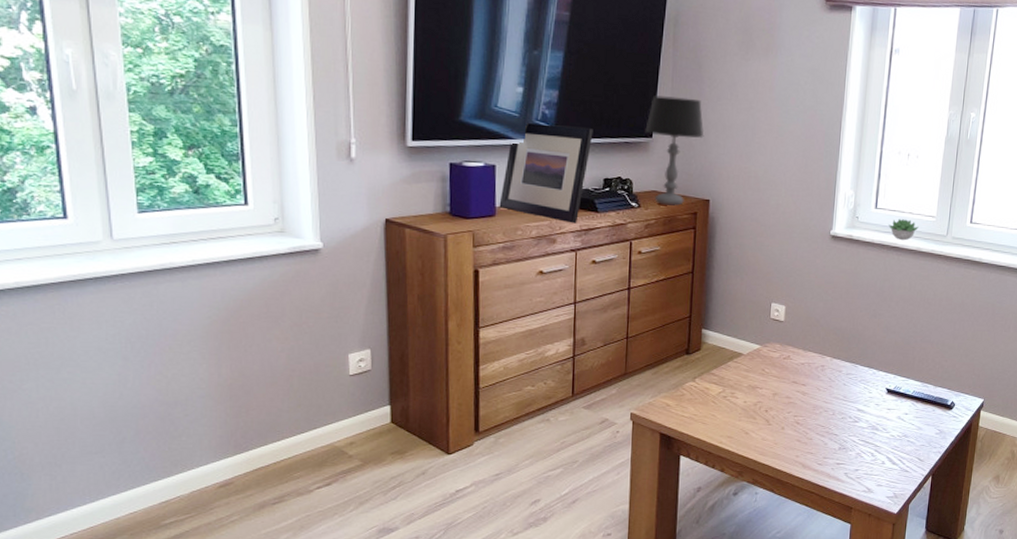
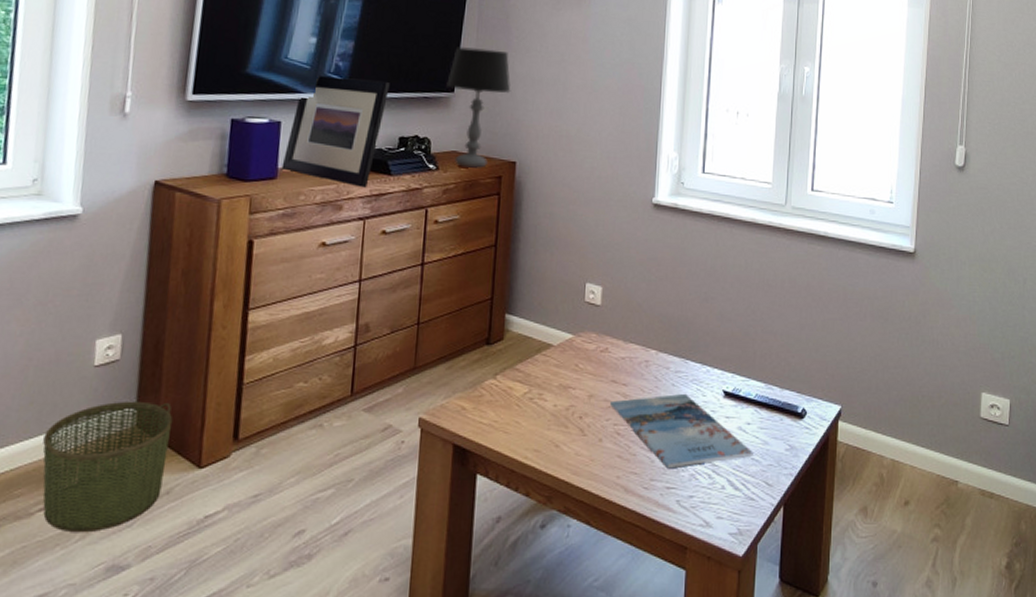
basket: none [313,403,422,504] -> present [42,401,174,532]
magazine: none [791,391,909,449] -> present [610,393,753,469]
succulent plant: present [889,219,919,241] -> none [718,185,753,211]

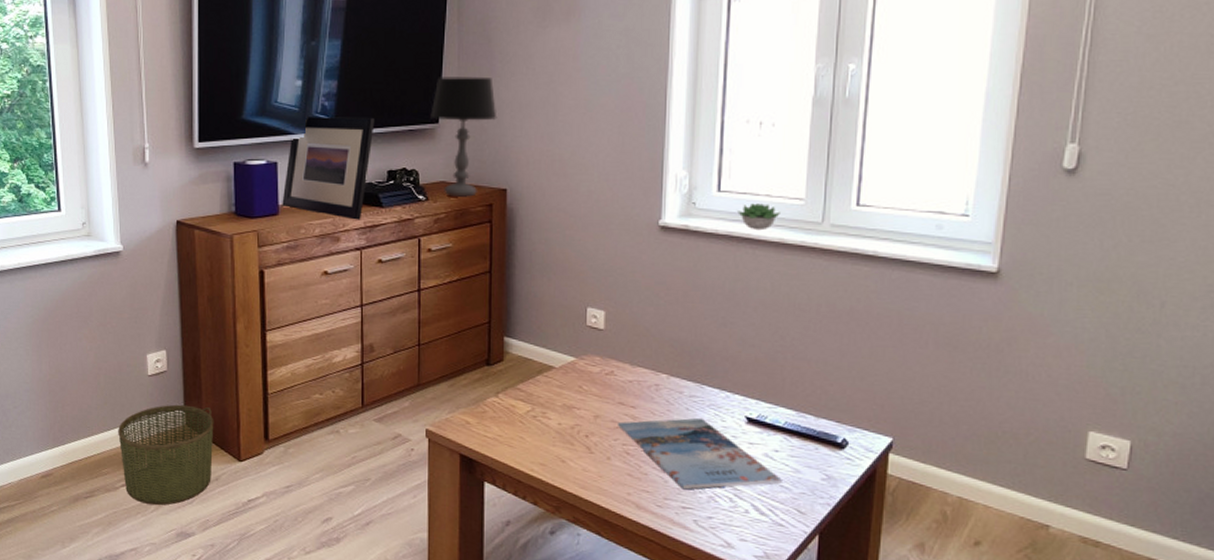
succulent plant: none [718,185,753,211] -> present [738,203,780,231]

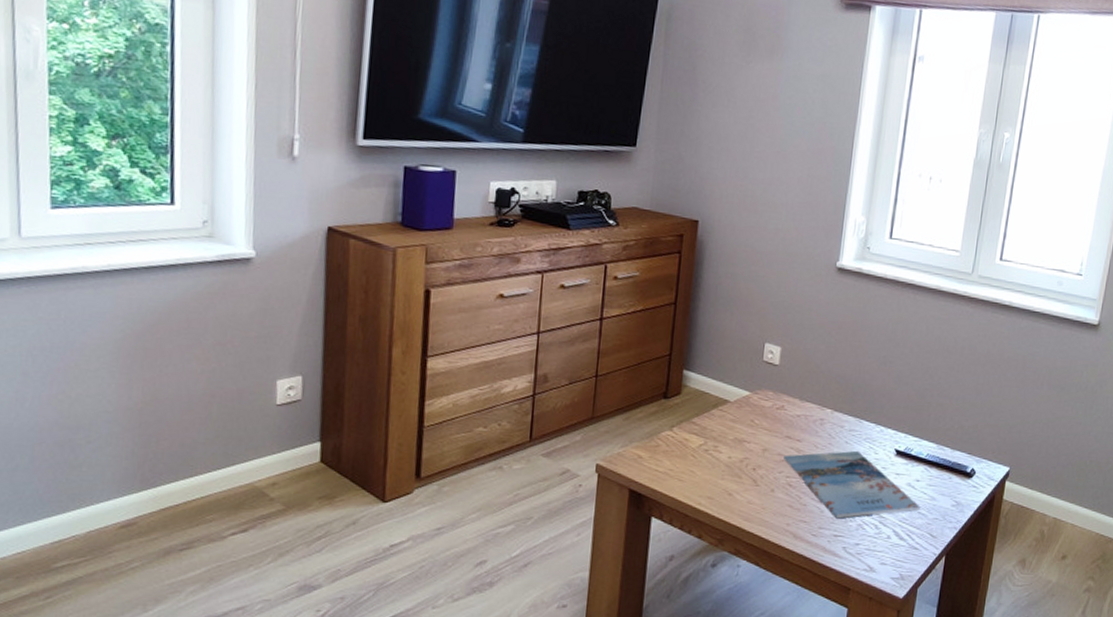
basket: present [118,404,214,505] -> none [231,438,357,555]
picture frame: present [282,117,375,220] -> none [457,124,569,242]
table lamp: present [430,76,498,197] -> none [628,98,696,226]
succulent plant: present [738,203,780,231] -> none [904,252,940,278]

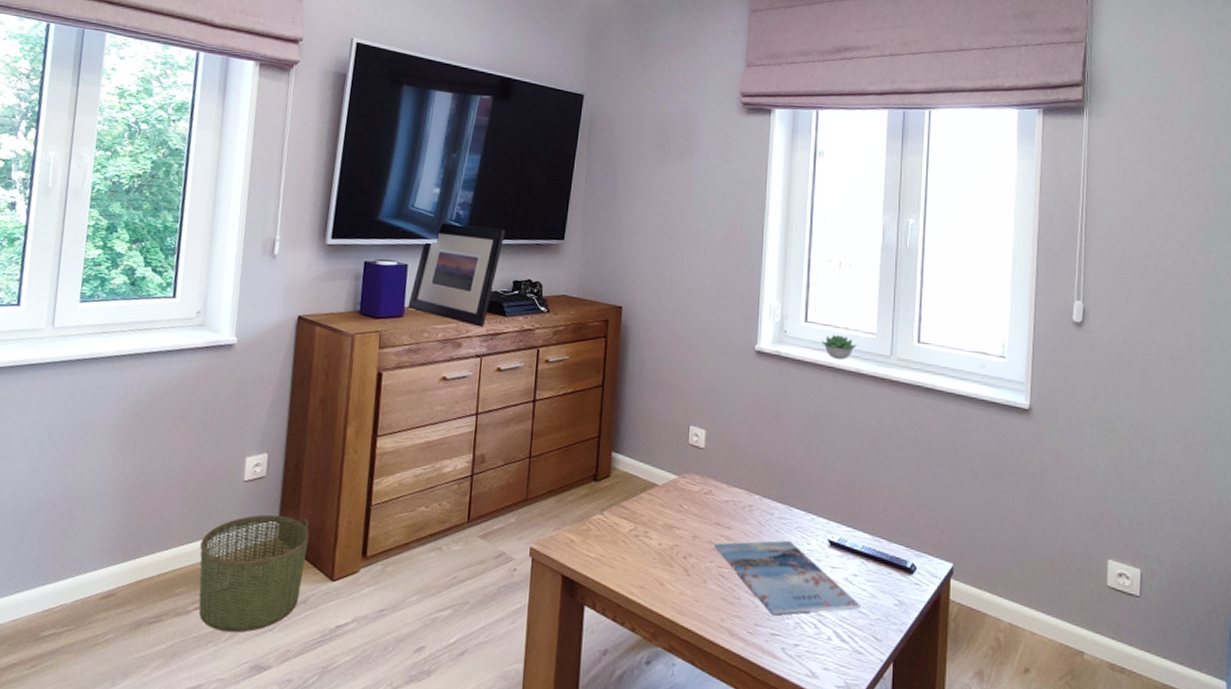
basket: none [231,438,357,555] -> present [198,514,310,632]
picture frame: none [457,124,569,242] -> present [407,223,505,327]
succulent plant: none [904,252,940,278] -> present [821,335,857,361]

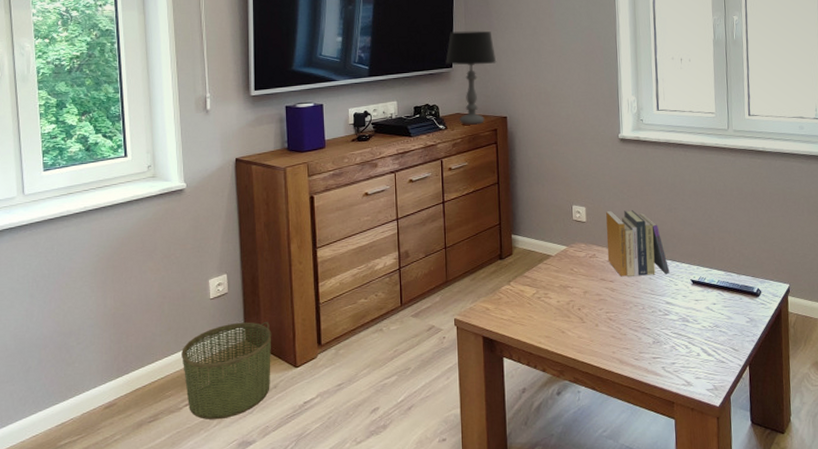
picture frame: present [407,223,505,327] -> none [328,64,402,149]
table lamp: none [557,197,618,312] -> present [446,31,497,125]
magazine: present [714,540,860,616] -> none [602,284,720,343]
books: none [726,439,803,529] -> present [606,210,670,278]
succulent plant: present [821,335,857,361] -> none [672,117,700,138]

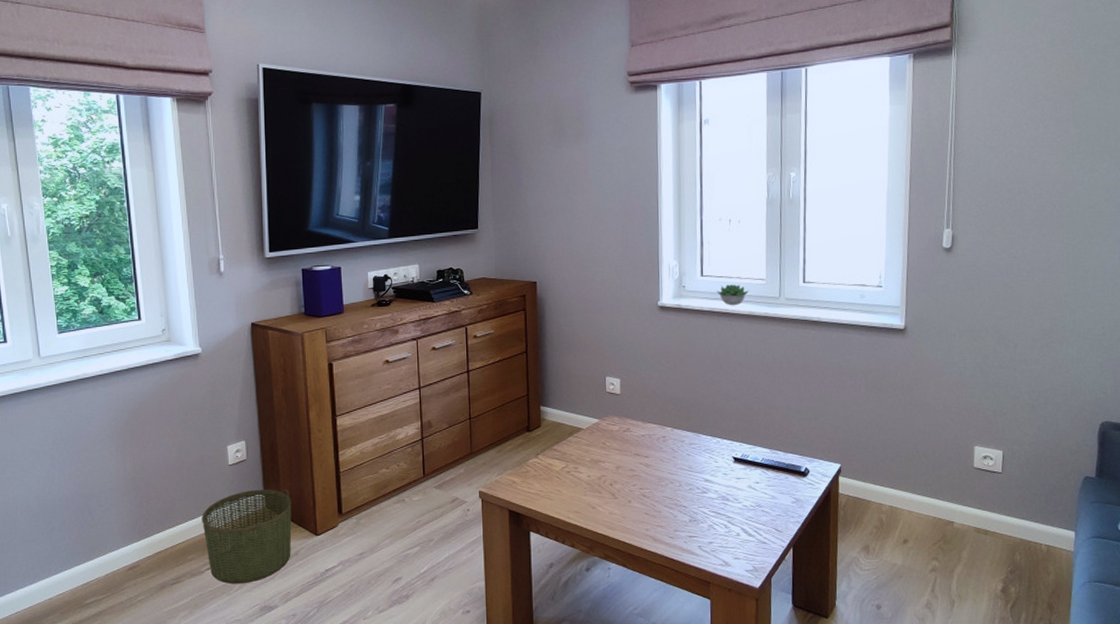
table lamp: present [446,31,497,125] -> none [471,189,526,290]
books: present [606,210,670,278] -> none [642,383,710,453]
succulent plant: none [672,117,700,138] -> present [717,284,749,306]

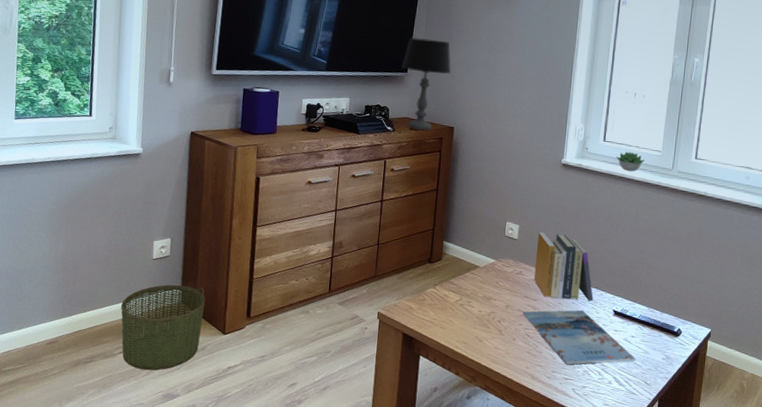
table lamp: none [471,189,526,290] -> present [401,37,452,131]
magazine: none [635,461,763,522] -> present [523,310,636,365]
books: none [642,383,710,453] -> present [533,232,594,302]

